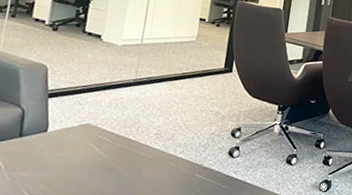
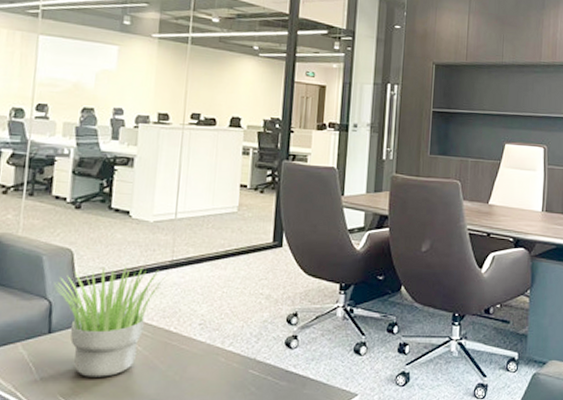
potted plant: none [28,81,131,177] -> present [54,265,167,377]

